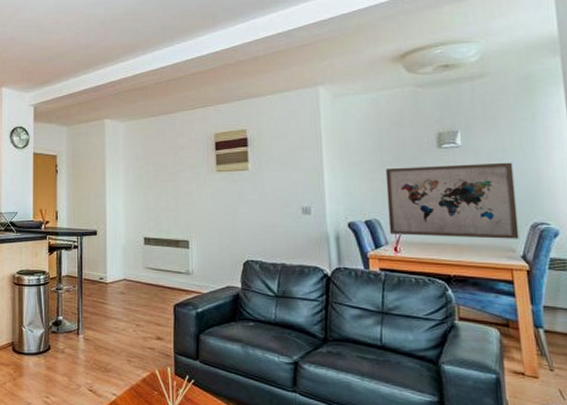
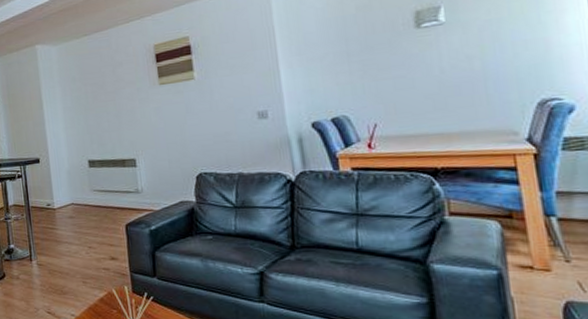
wall art: present [385,162,519,239] -> none [352,33,523,130]

